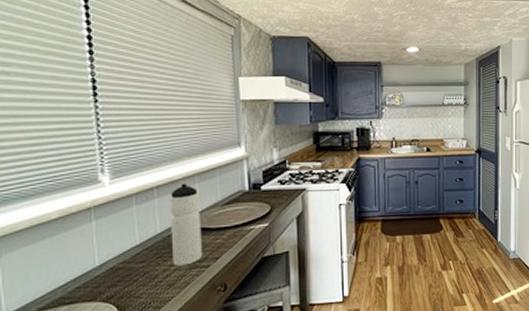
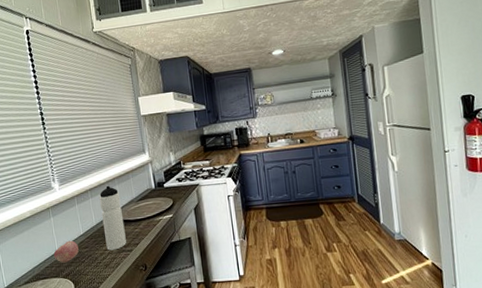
apple: none [90,252,130,282] -> present [53,240,79,263]

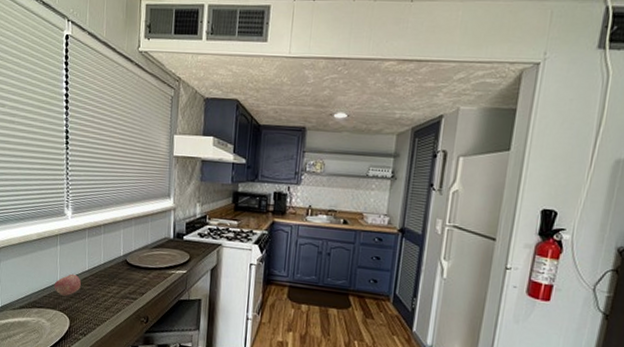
water bottle: present [99,185,126,251] -> none [110,224,135,295]

